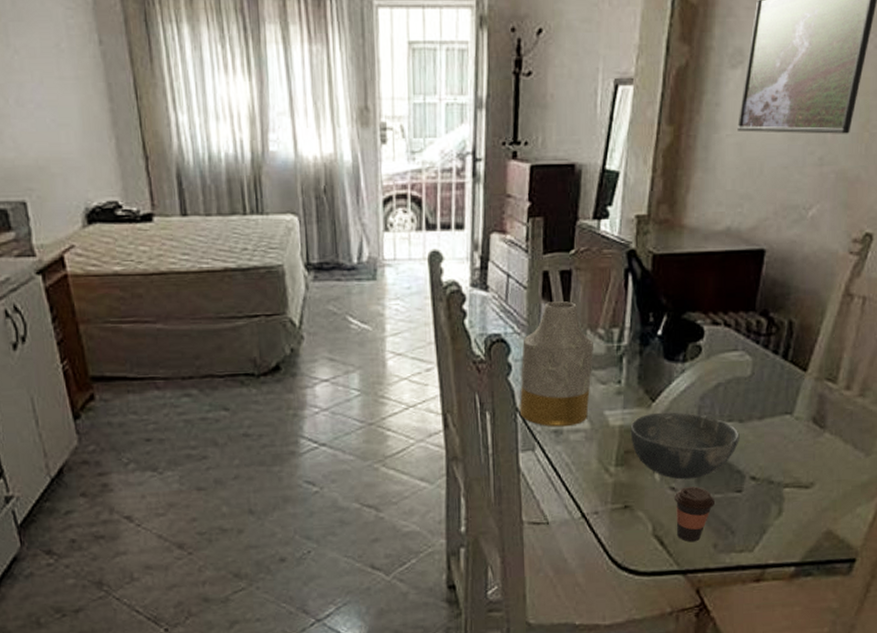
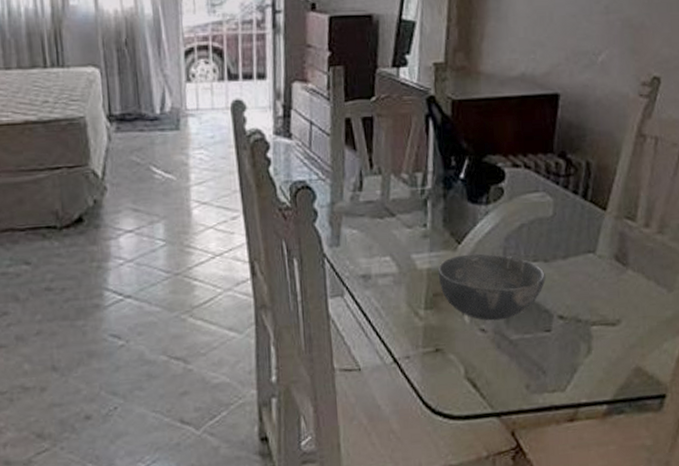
vase: present [519,301,593,427] -> none [327,147,398,272]
coffee cup: present [675,487,714,542] -> none [485,327,525,384]

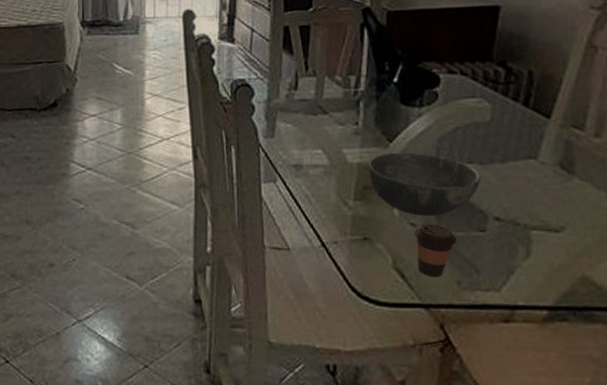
coffee cup: none [485,327,525,384] -> present [415,224,457,277]

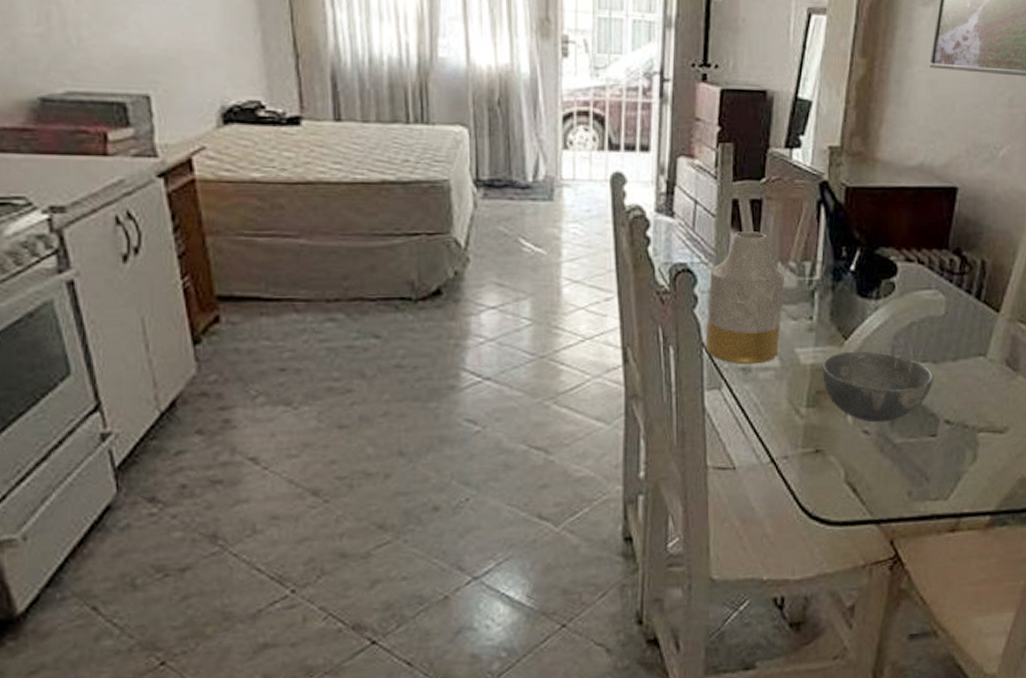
vase: none [262,52,331,162] -> present [705,231,784,364]
coffee cup: present [415,224,457,277] -> none [868,430,909,490]

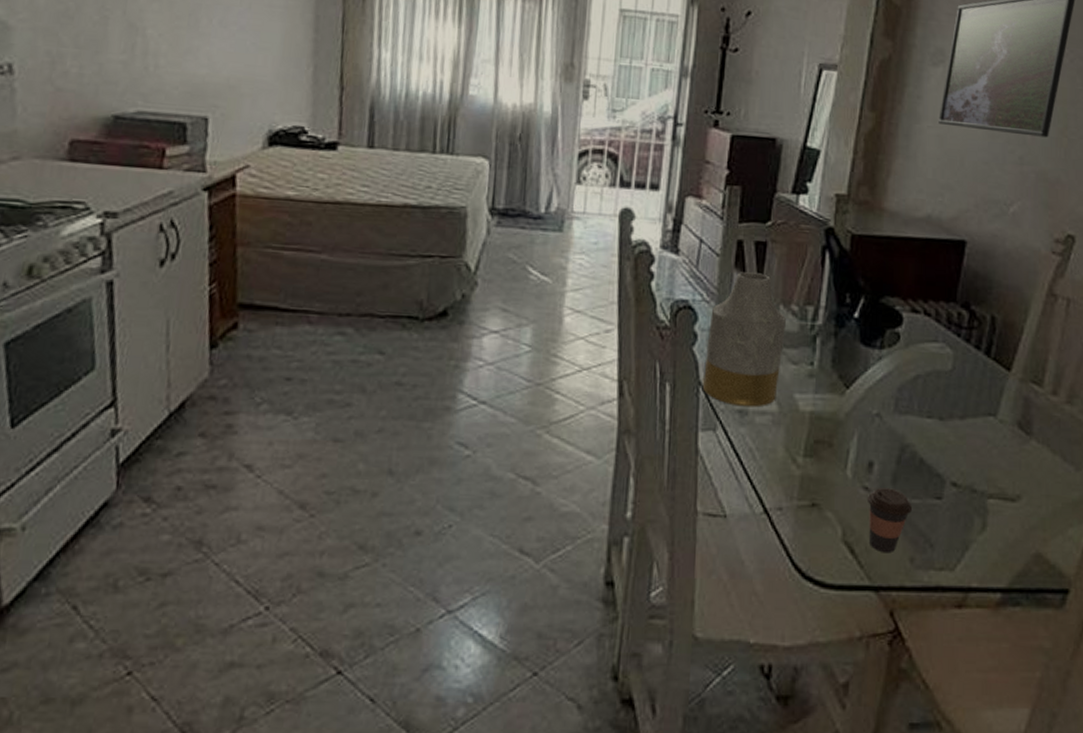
bowl: present [822,351,934,423] -> none [821,400,940,480]
coffee cup: none [868,430,909,490] -> present [868,488,912,554]

